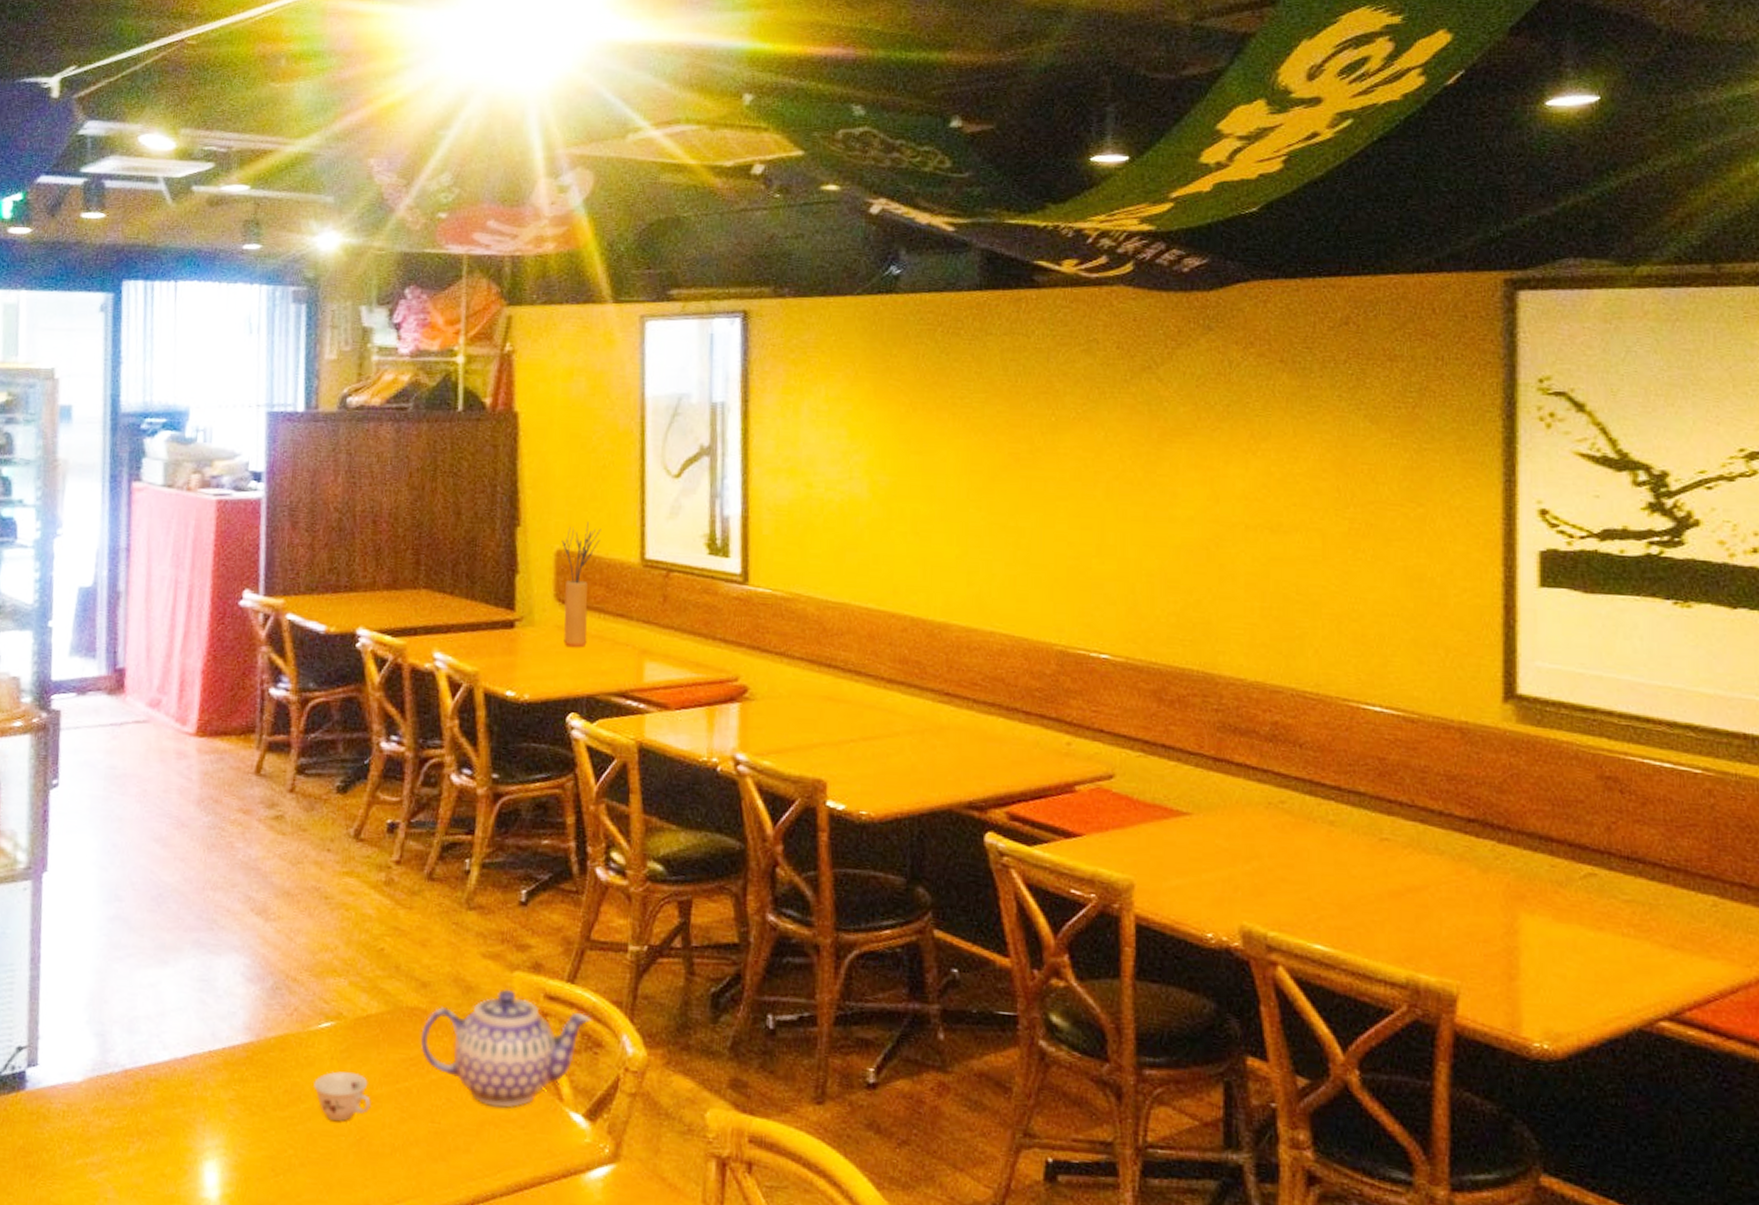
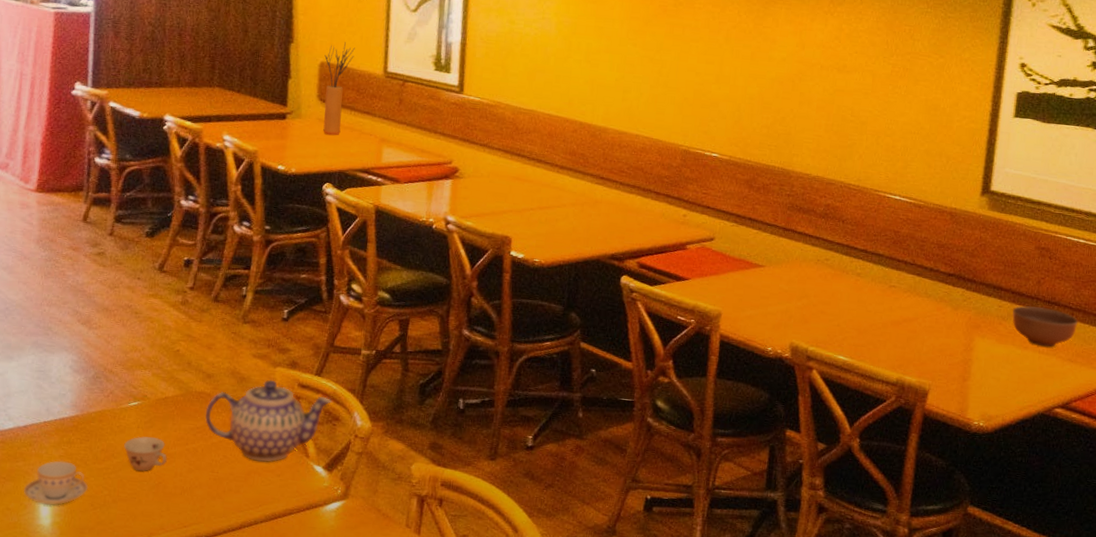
teacup: none [183,1106,268,1171] -> present [24,460,89,506]
bowl: none [1572,864,1679,927] -> present [1012,305,1079,347]

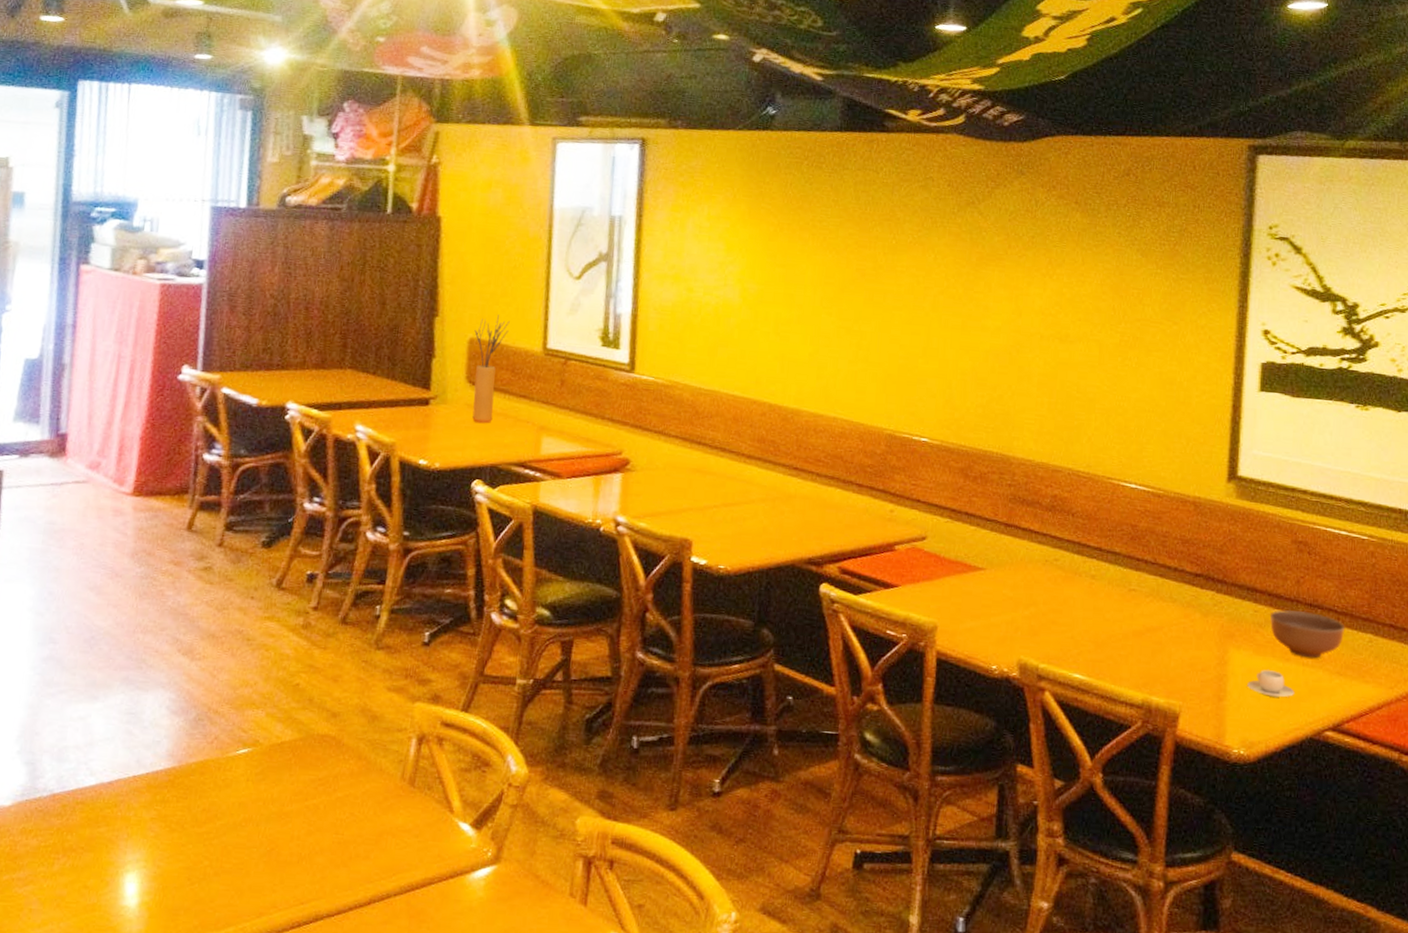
teacup: present [24,460,89,506] -> none [106,824,185,882]
teacup: present [124,436,167,471] -> none [230,791,282,835]
teapot: present [205,379,333,462] -> none [328,717,482,820]
teacup: none [989,356,1031,380] -> present [1247,670,1295,698]

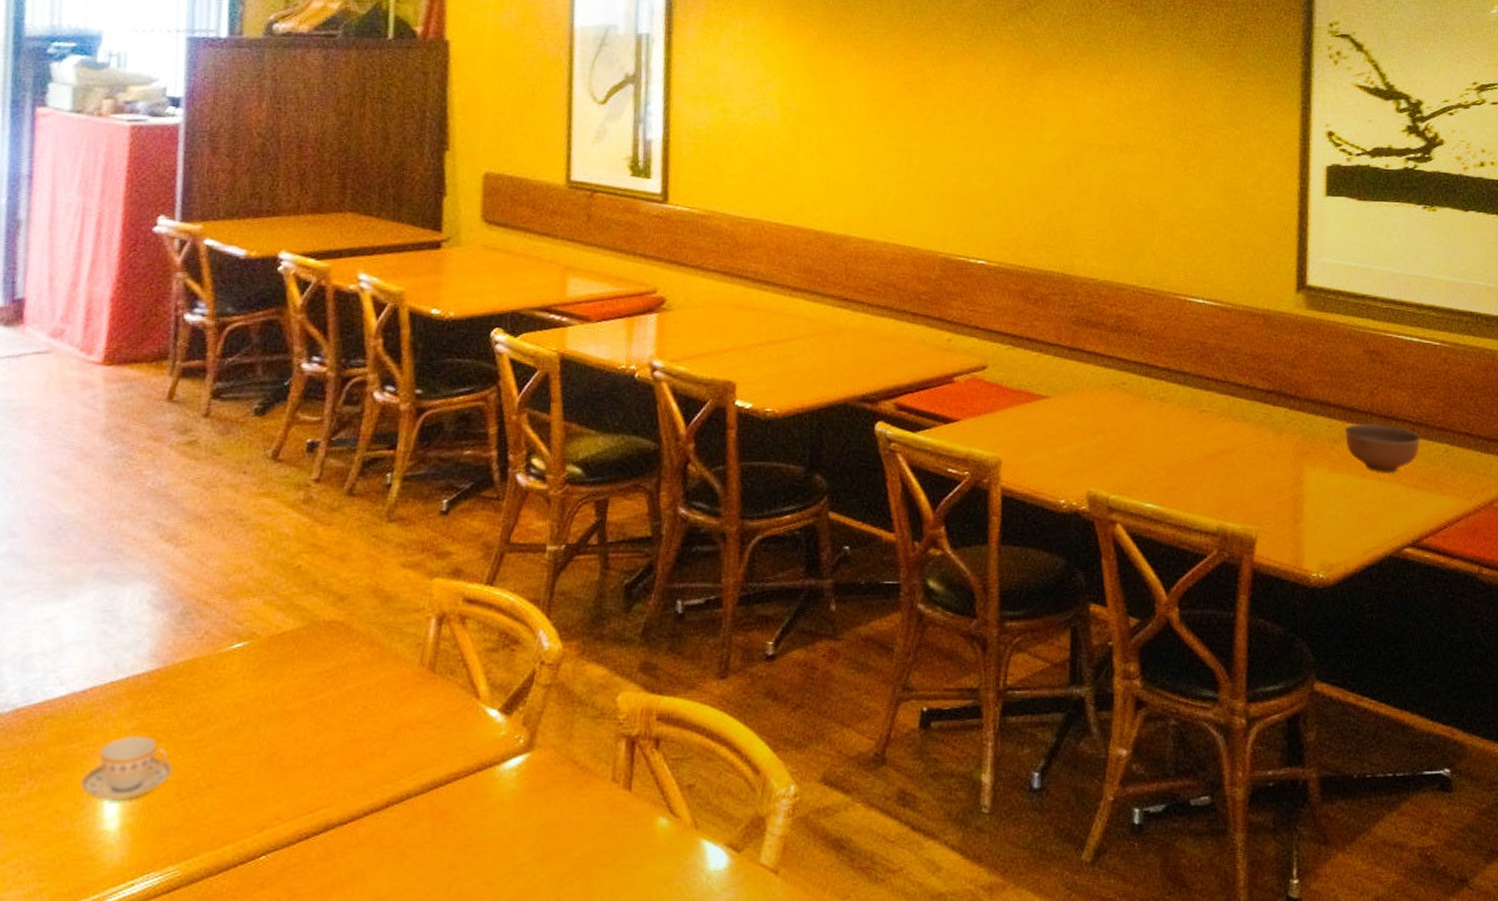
teacup: none [106,824,185,882] -> present [80,735,174,802]
vase: present [472,315,510,424] -> none [489,146,529,267]
teacup: present [1247,670,1295,698] -> none [1324,487,1373,516]

